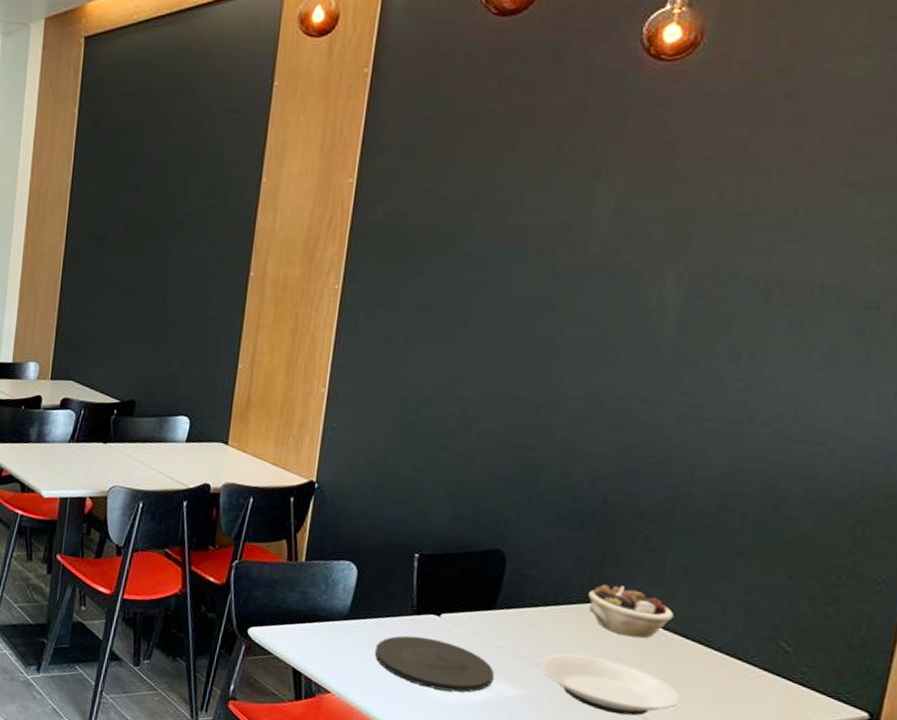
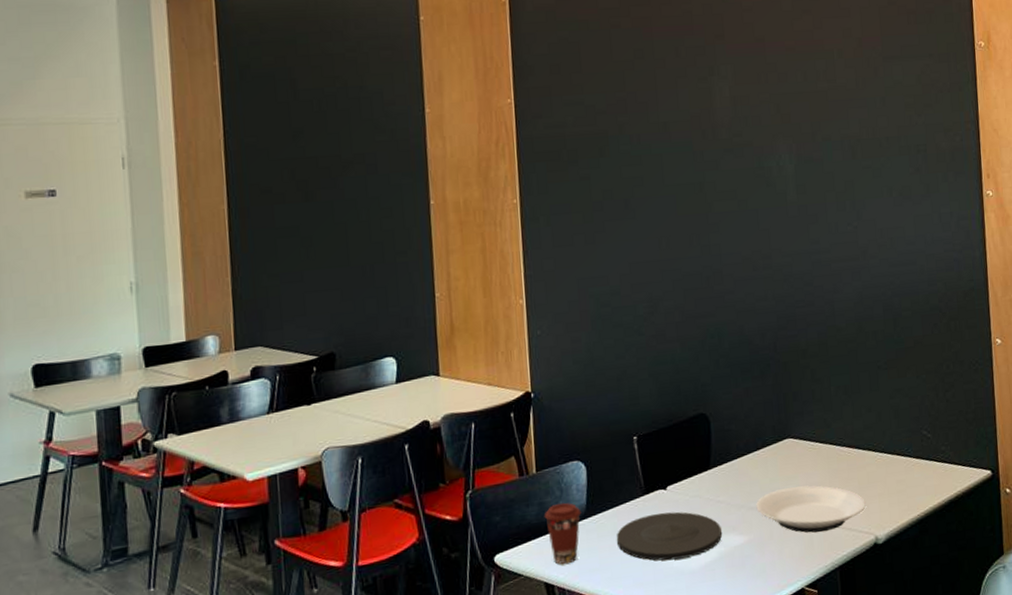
coffee cup: none [304,597,344,658] -> present [544,502,582,565]
succulent planter: present [588,584,674,639] -> none [779,417,846,461]

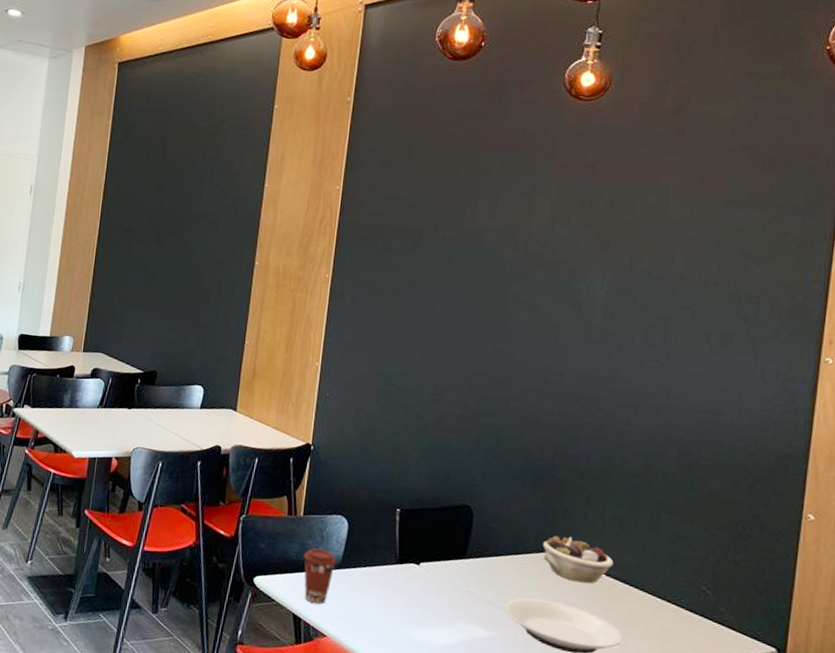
plate: present [616,511,722,561] -> none [364,583,466,635]
succulent planter: none [779,417,846,461] -> present [542,535,614,584]

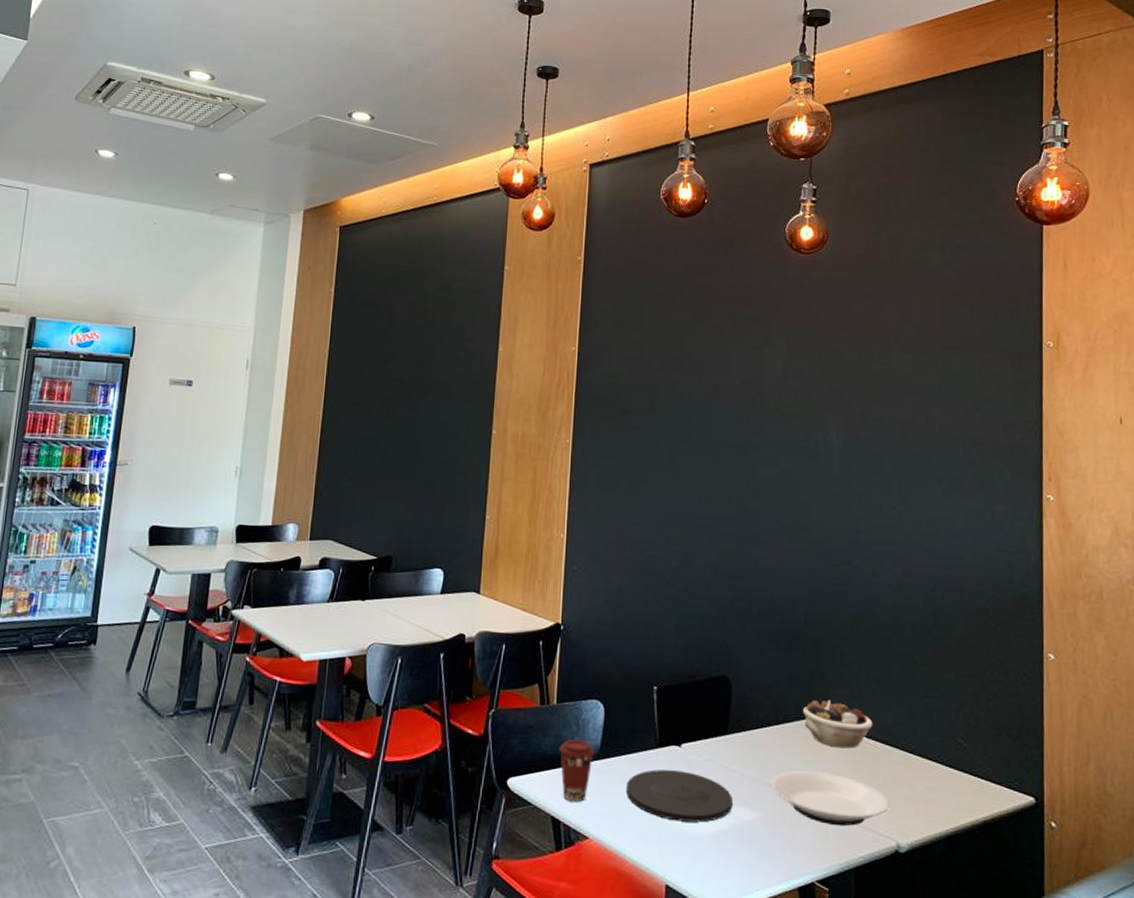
plate: none [364,583,466,635] -> present [625,769,732,823]

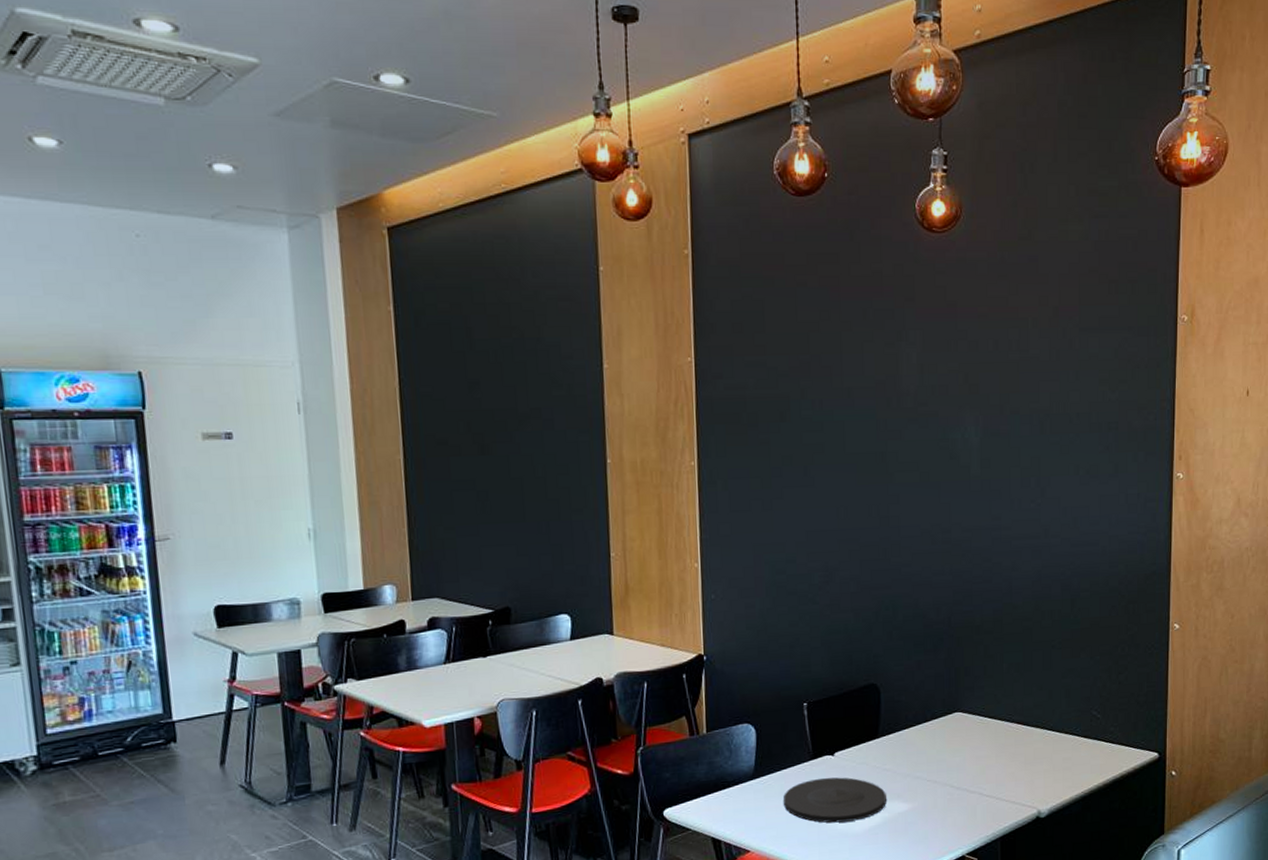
coffee cup: present [559,739,595,803] -> none [713,763,750,822]
plate: present [771,770,889,827] -> none [922,758,1030,804]
succulent planter: present [802,699,873,749] -> none [949,692,1015,735]

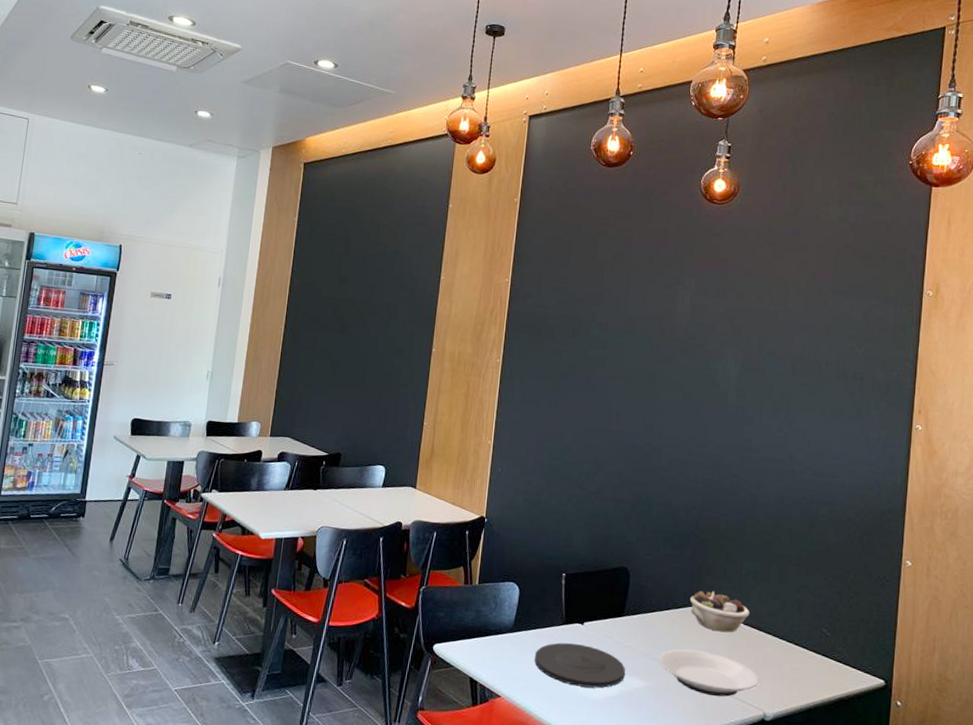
plate: none [922,758,1030,804] -> present [659,649,759,697]
succulent planter: none [949,692,1015,735] -> present [689,591,750,633]

